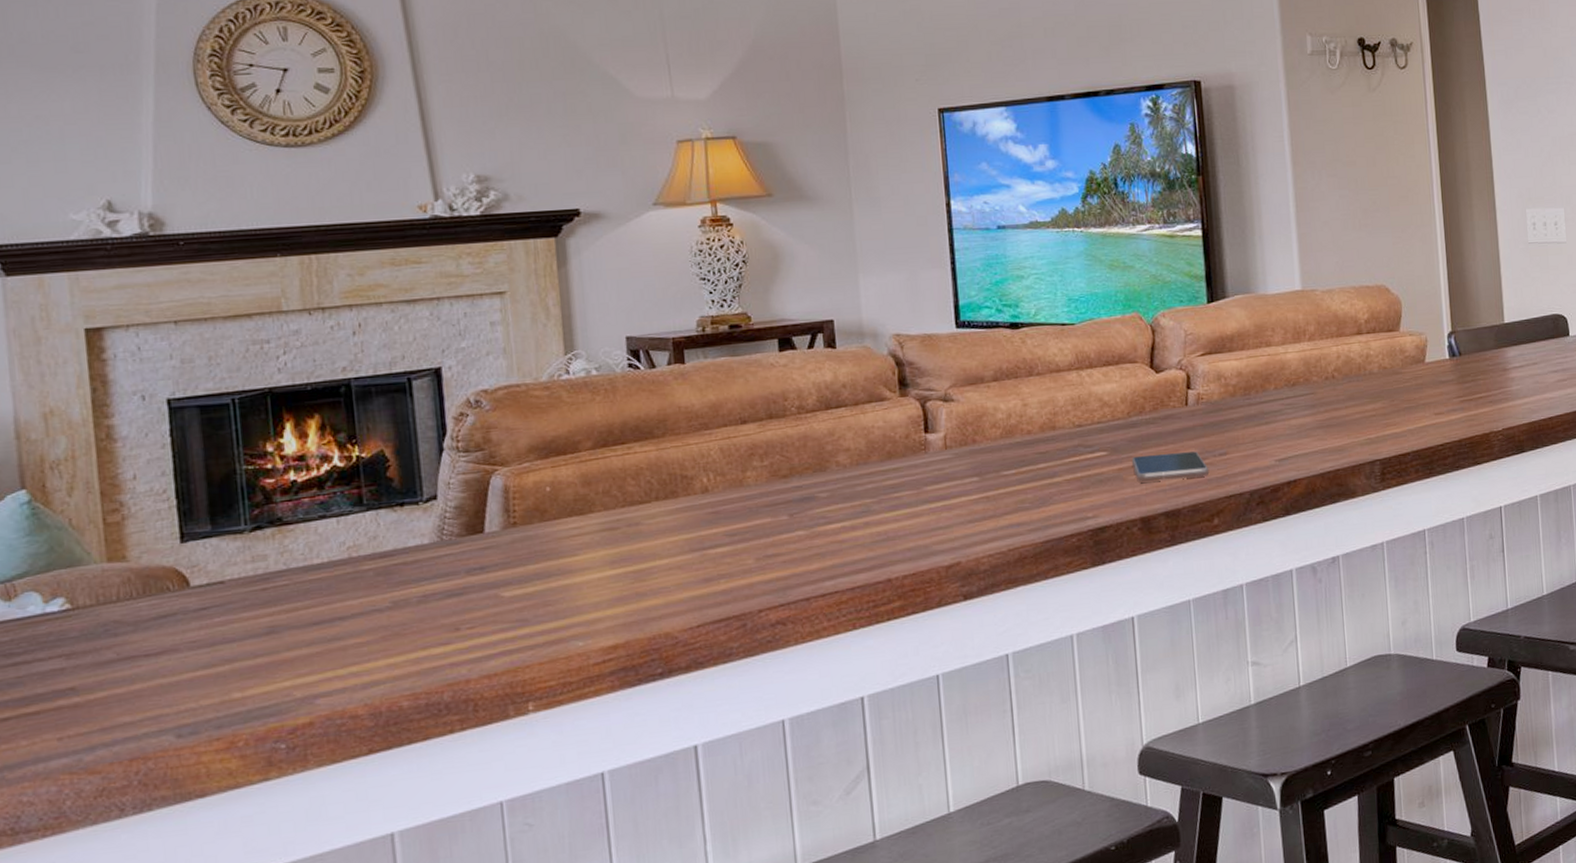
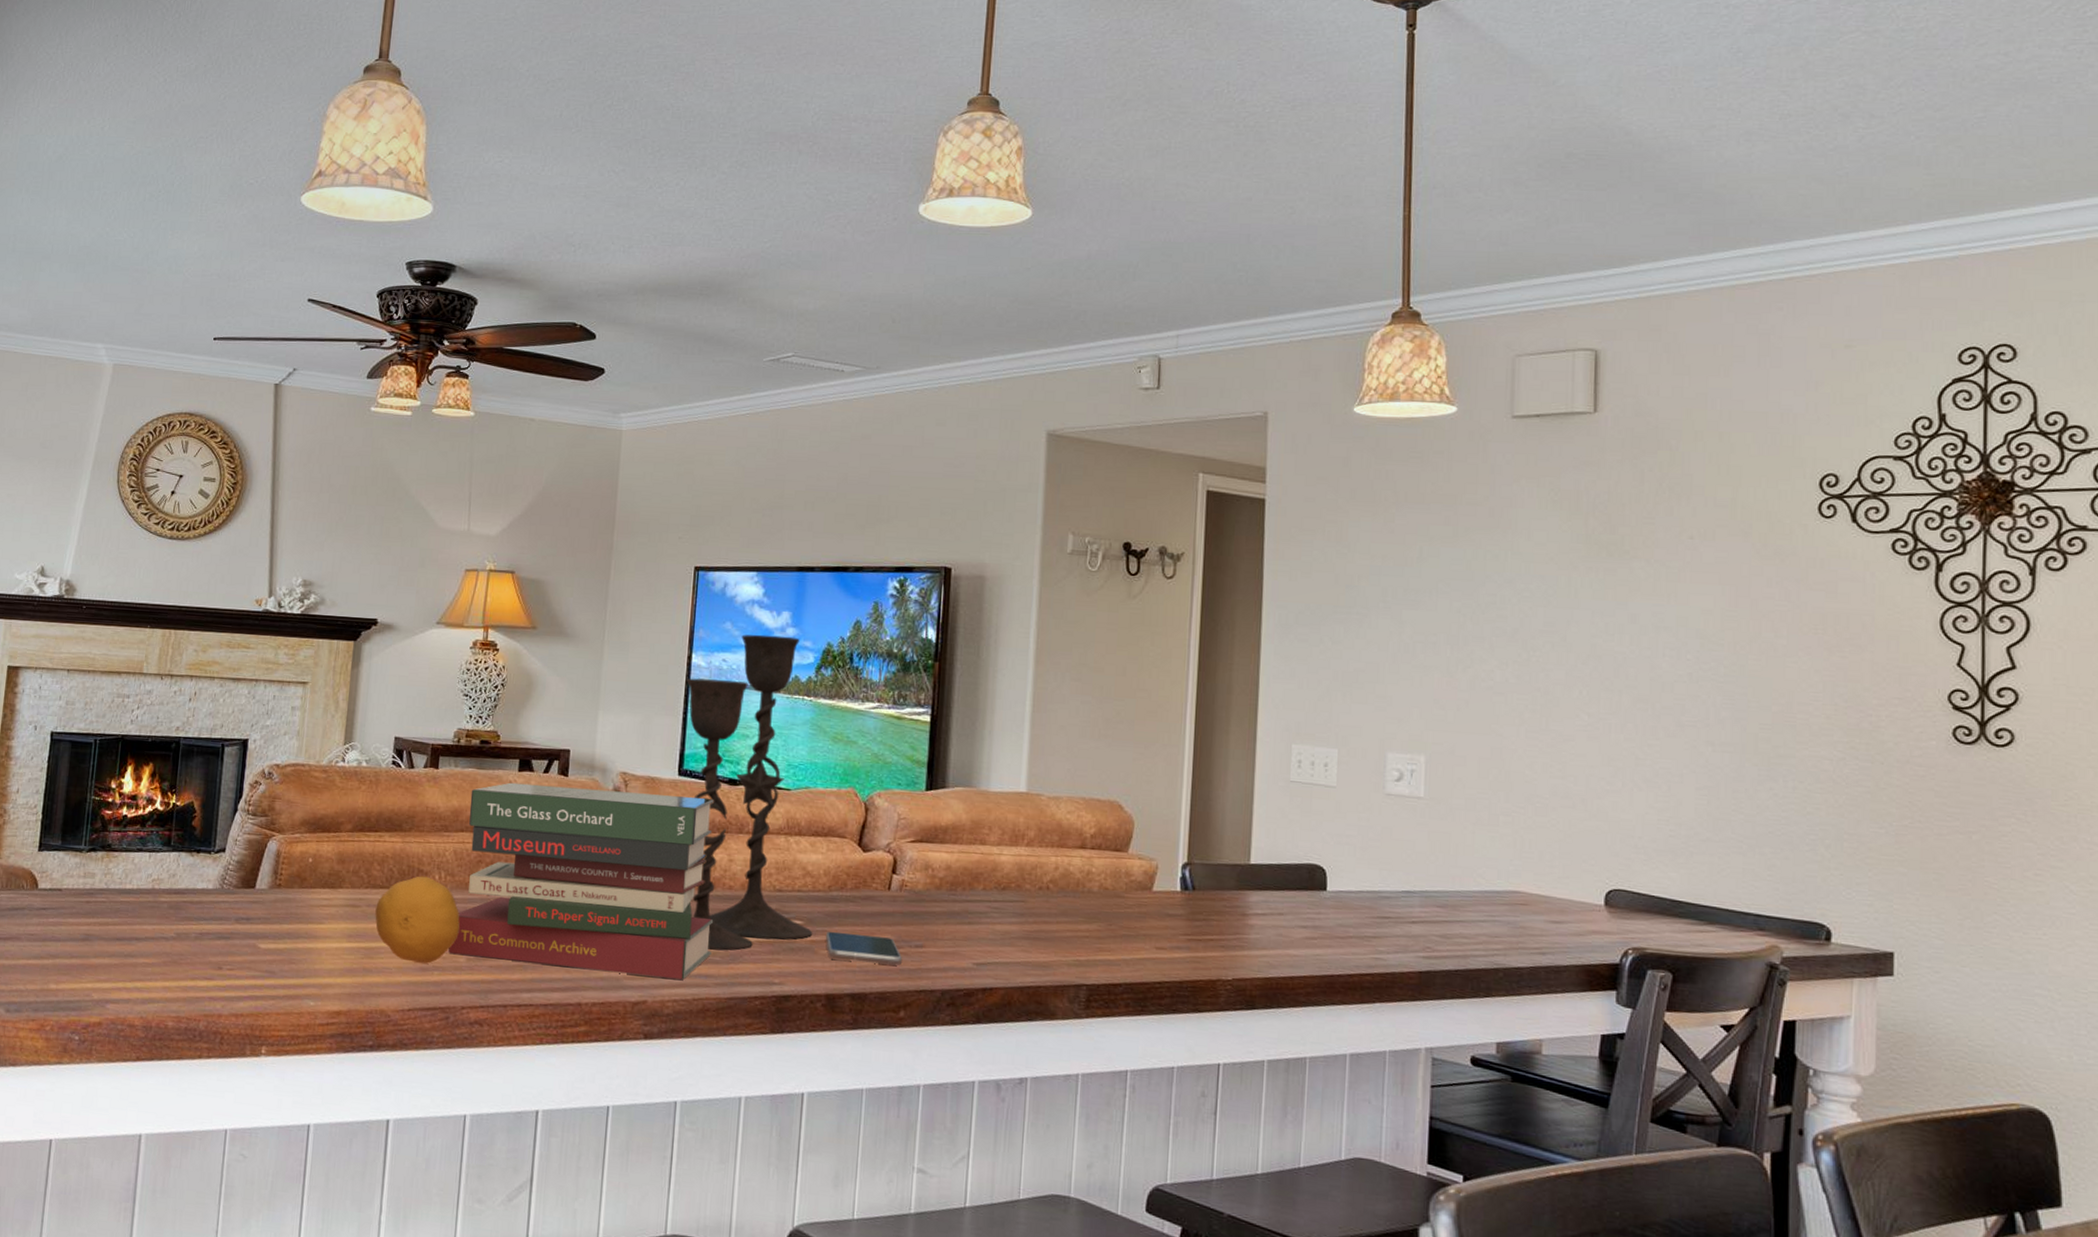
fruit: none [638,481,742,576] -> present [375,876,460,964]
books: none [728,347,1020,558] -> present [448,782,714,980]
candlestick: none [949,169,1118,498] -> present [686,634,812,950]

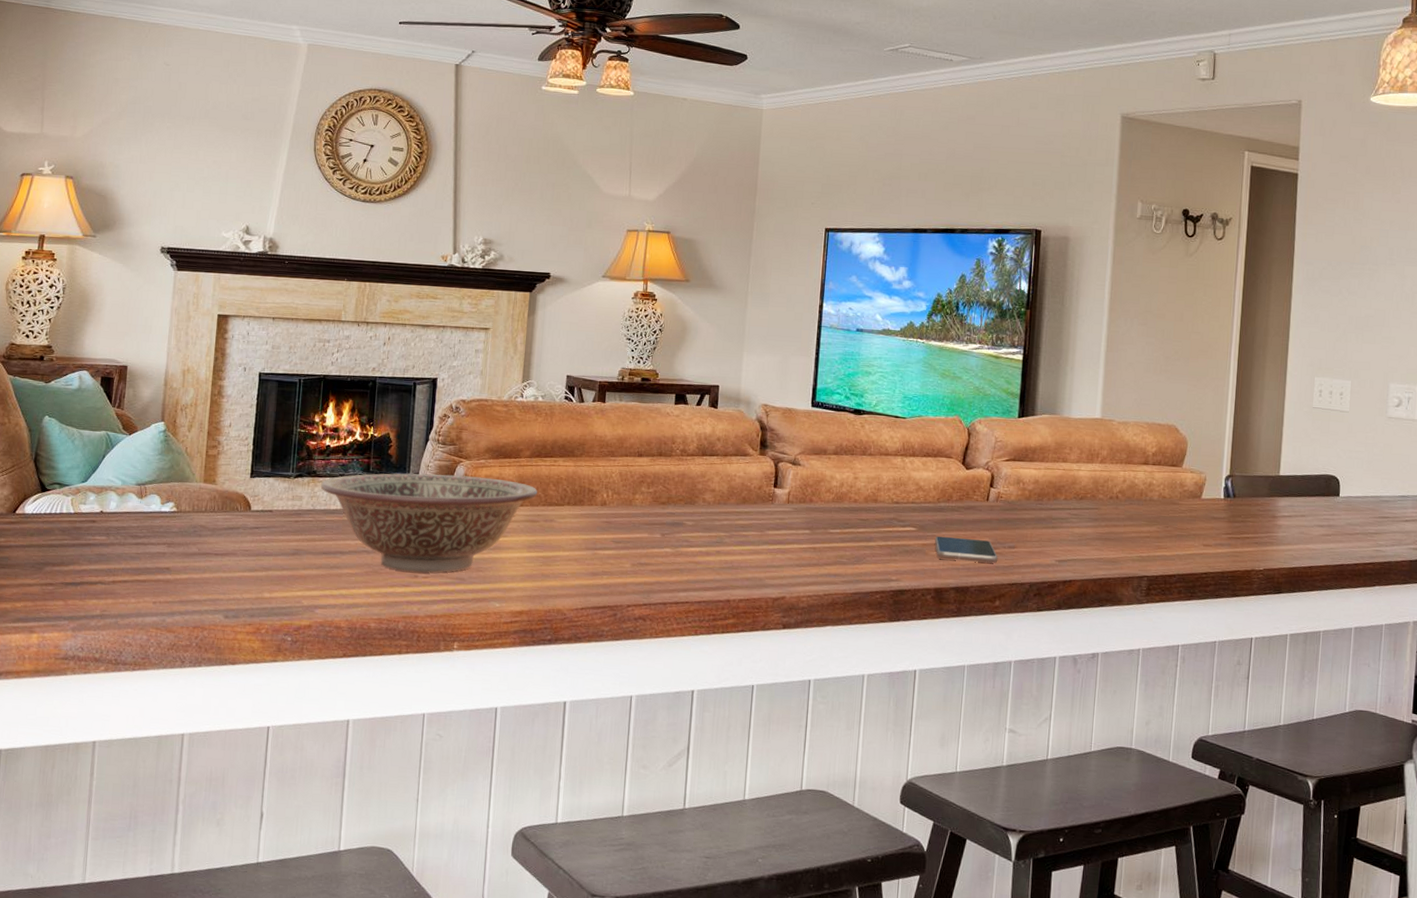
decorative bowl: none [116,848,361,964] -> present [321,473,538,573]
fruit: present [375,876,460,964] -> none [551,494,625,569]
books: present [448,782,714,980] -> none [616,414,842,578]
candlestick: present [686,634,812,950] -> none [818,286,924,553]

